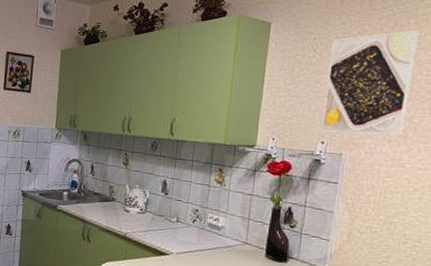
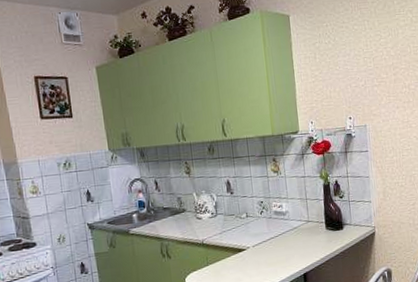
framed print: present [320,29,419,136] -> none [341,9,407,109]

